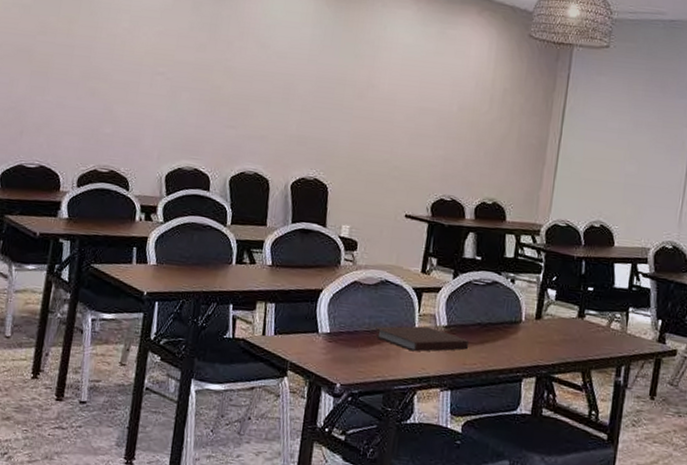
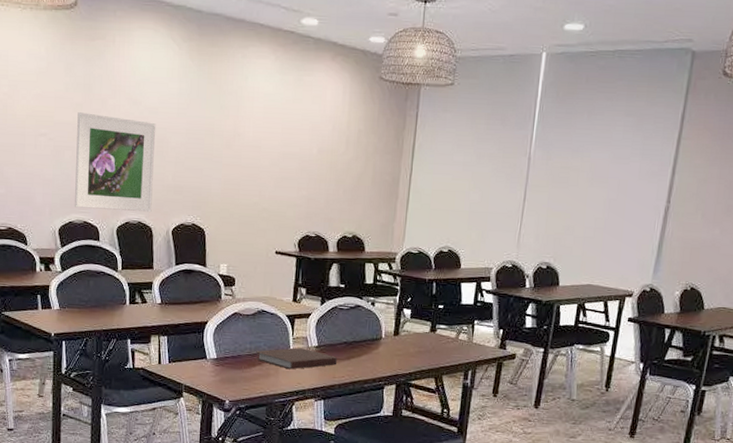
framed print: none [186,52,284,164] -> present [75,112,156,213]

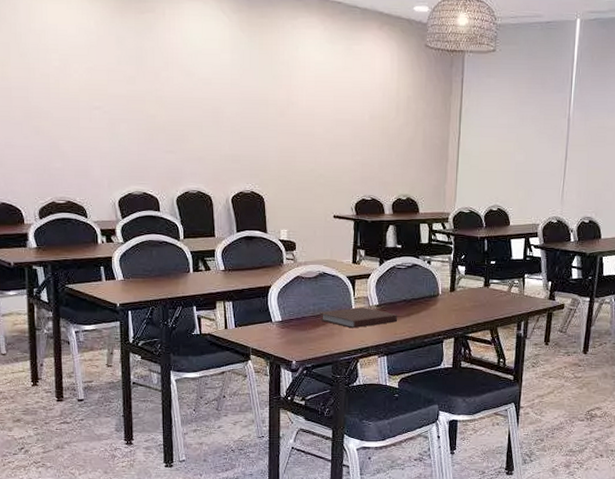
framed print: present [75,112,156,213] -> none [131,85,211,182]

